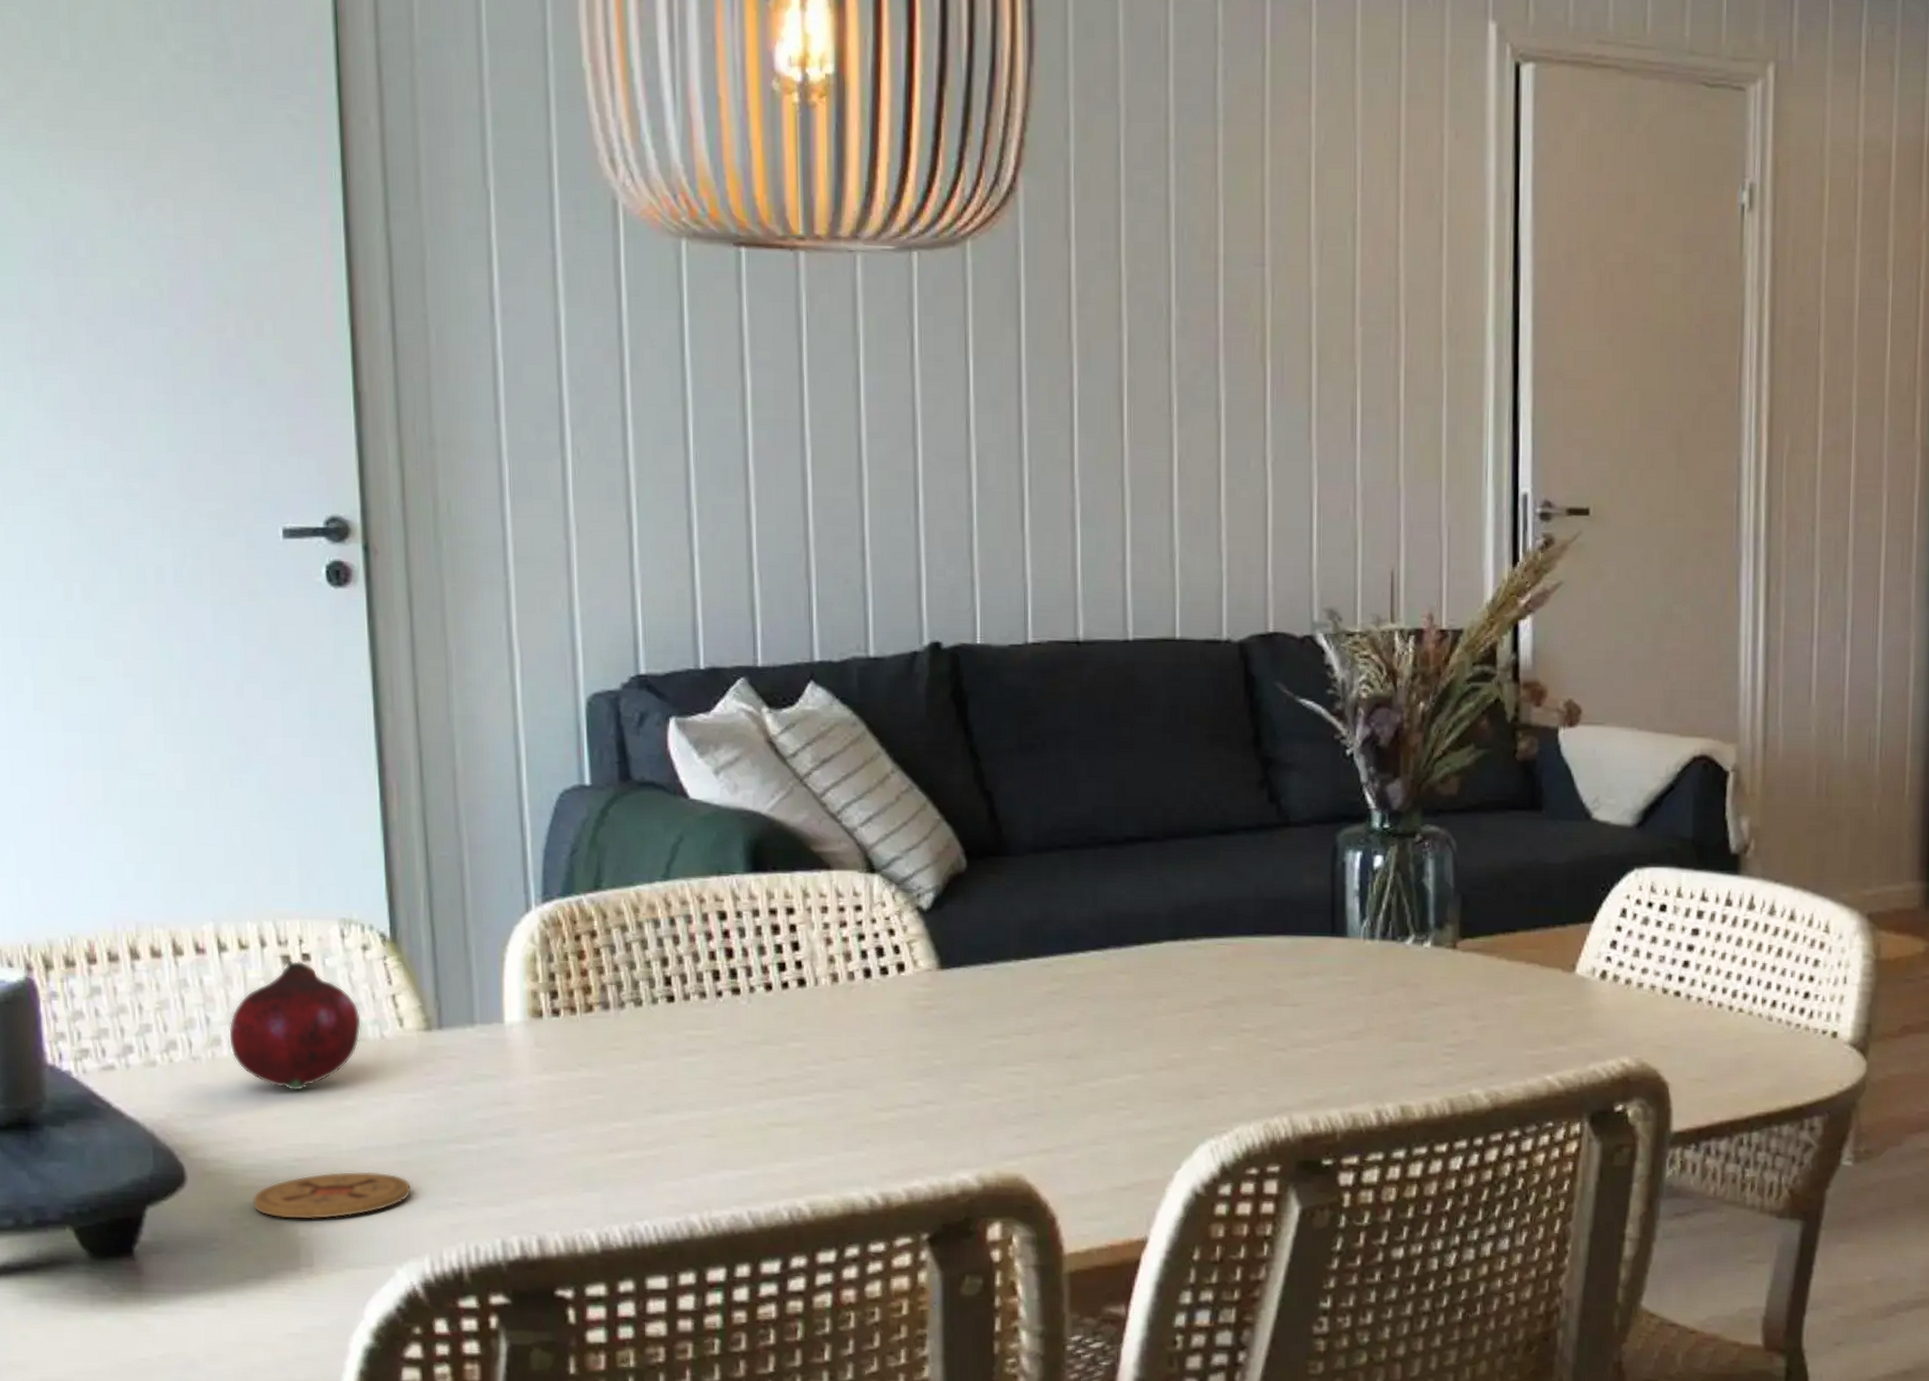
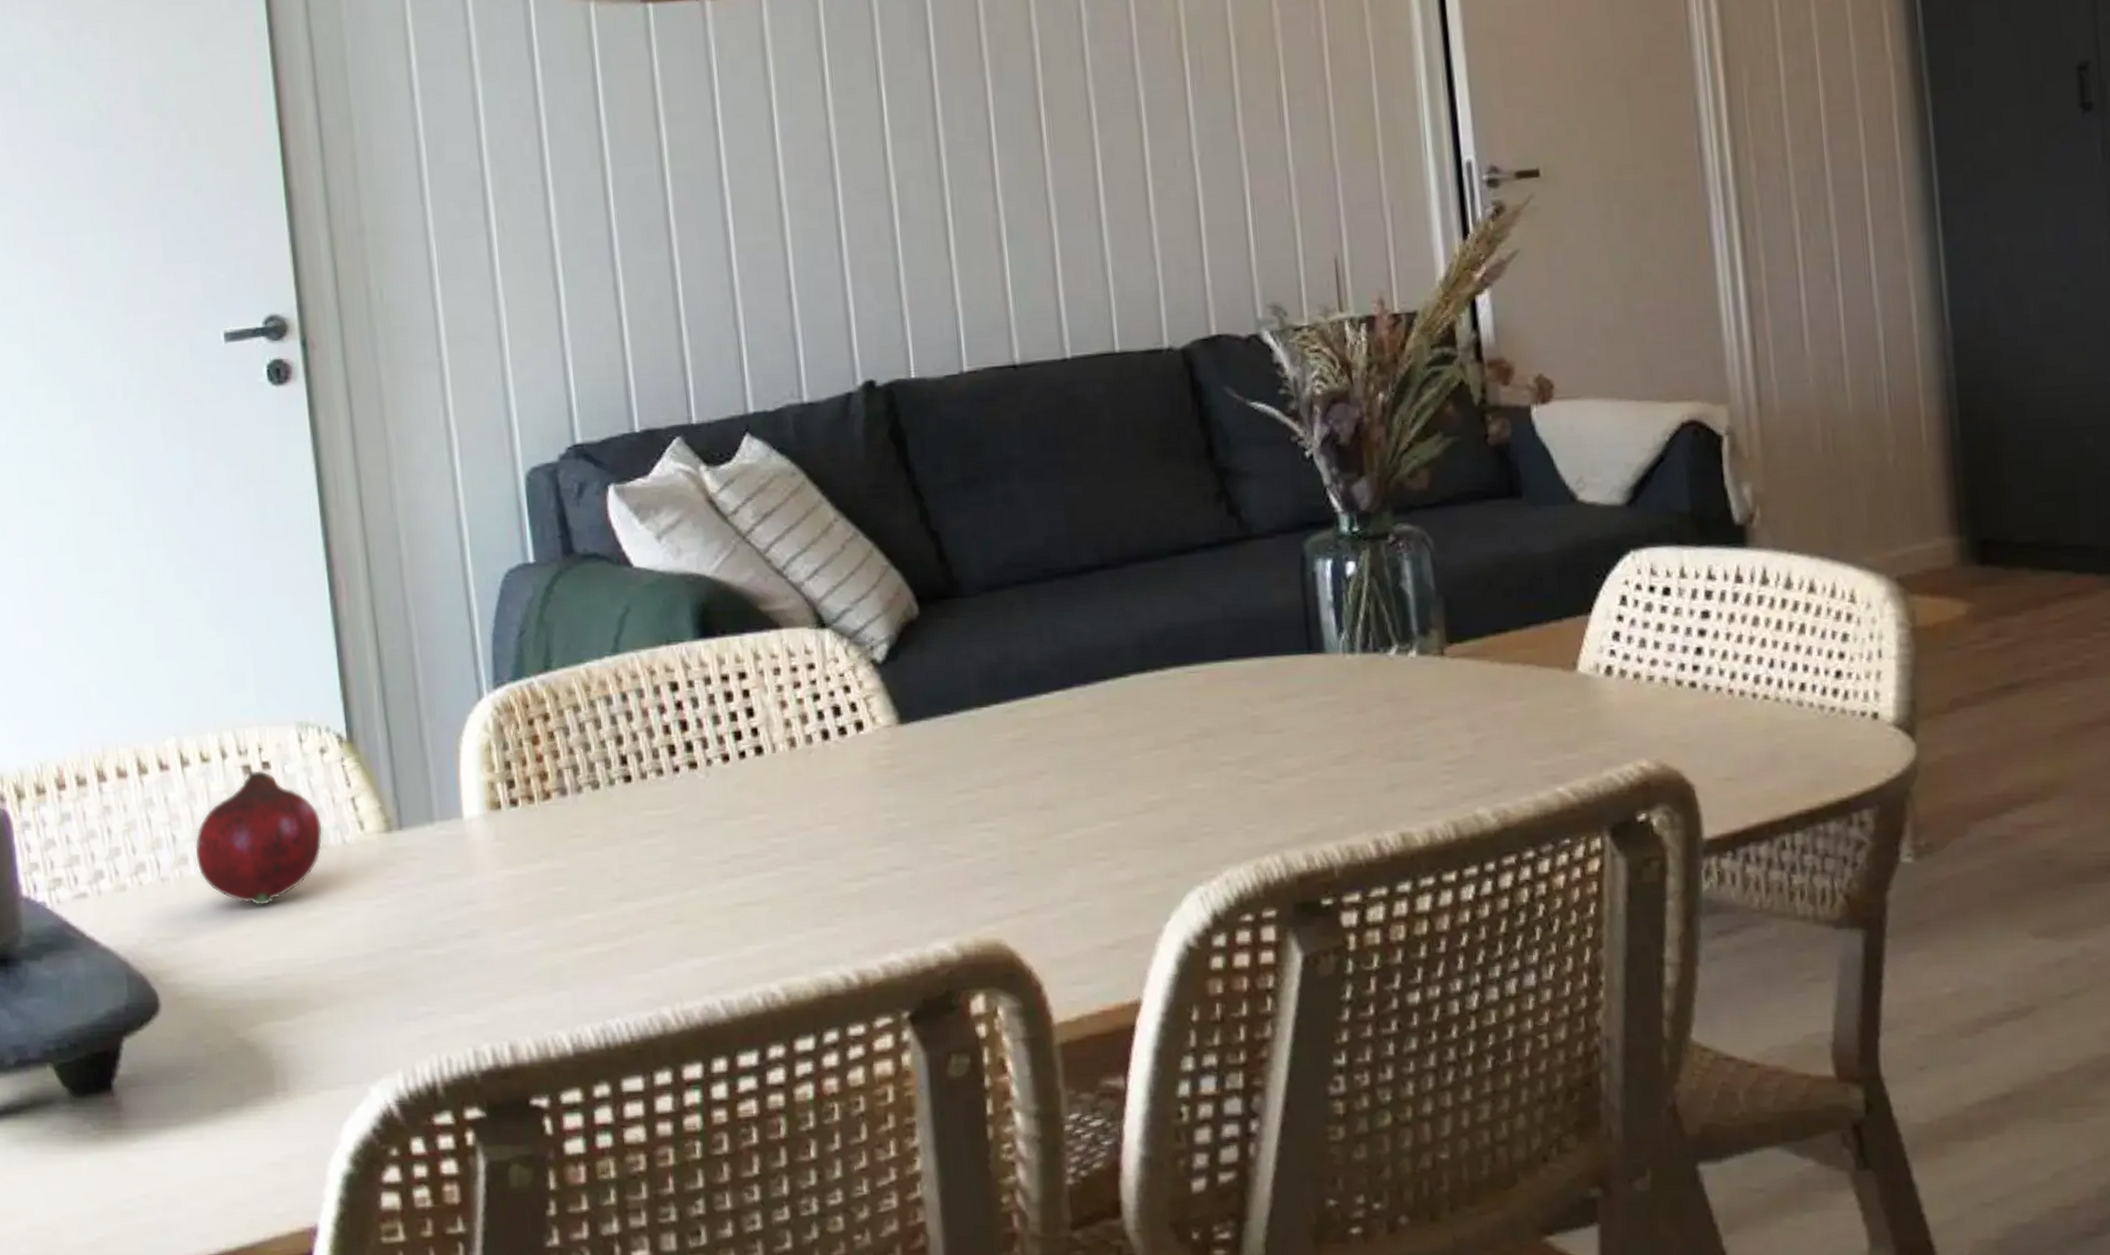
coaster: present [252,1171,412,1220] -> none [225,985,381,1042]

